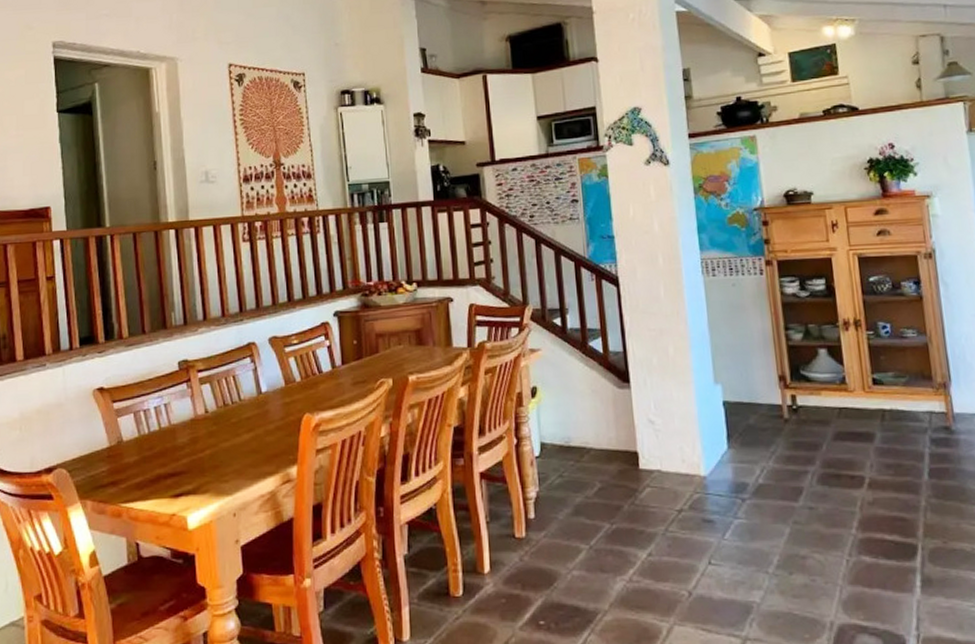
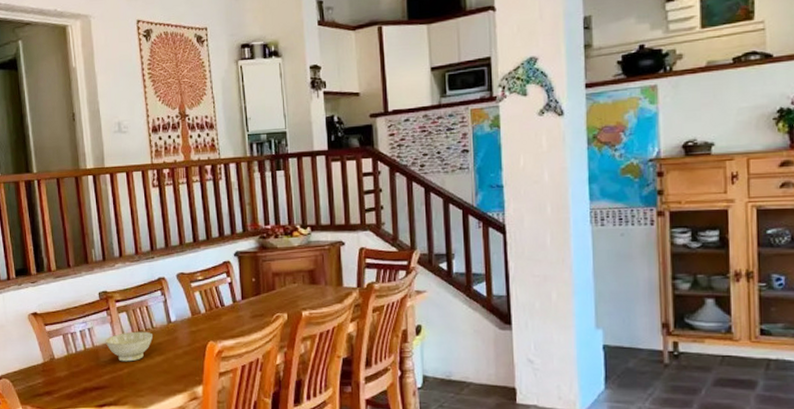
bowl: none [184,404,240,442] -> present [105,331,153,362]

